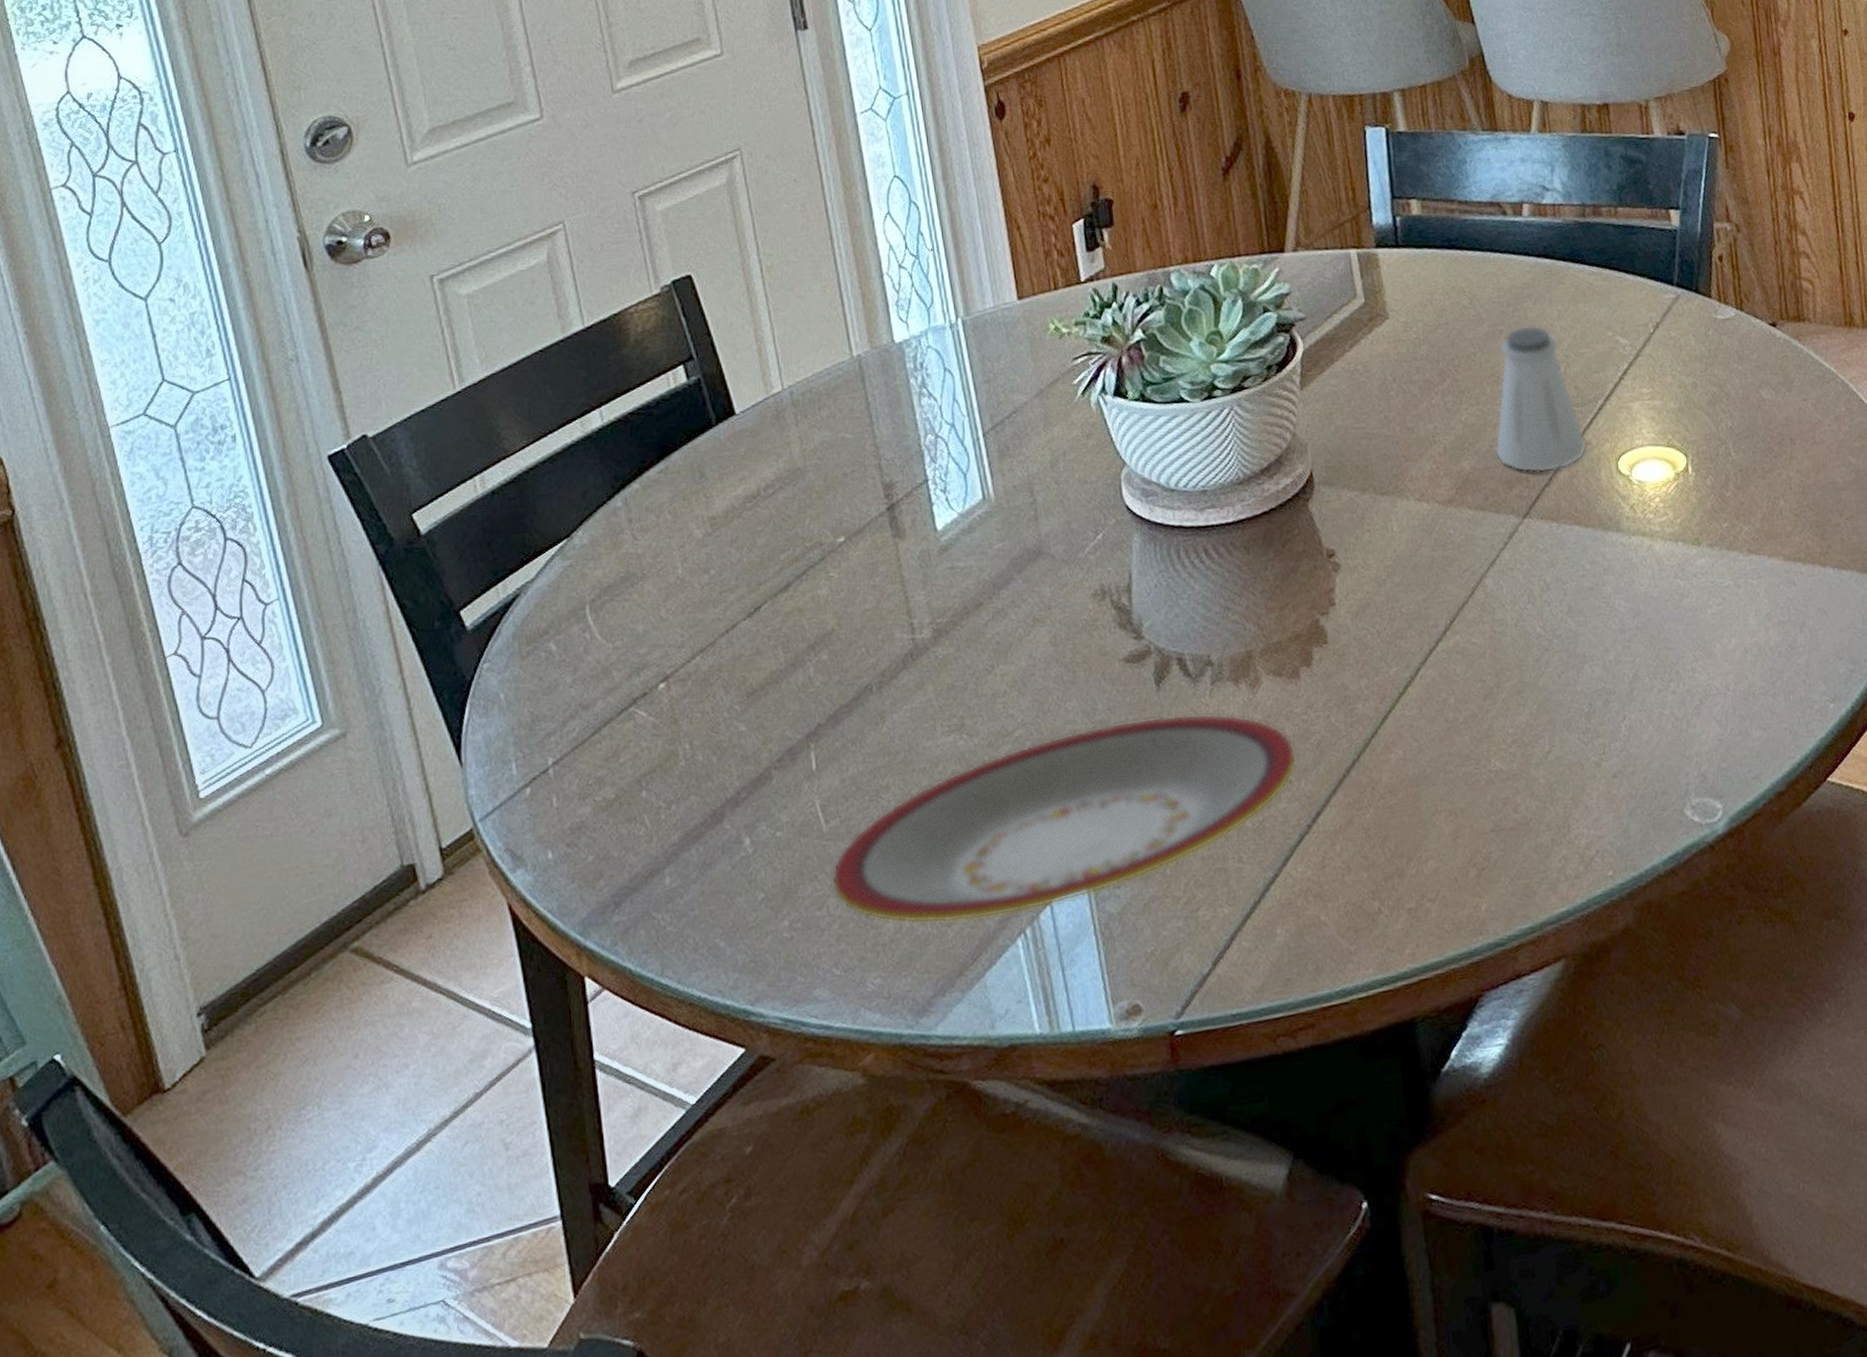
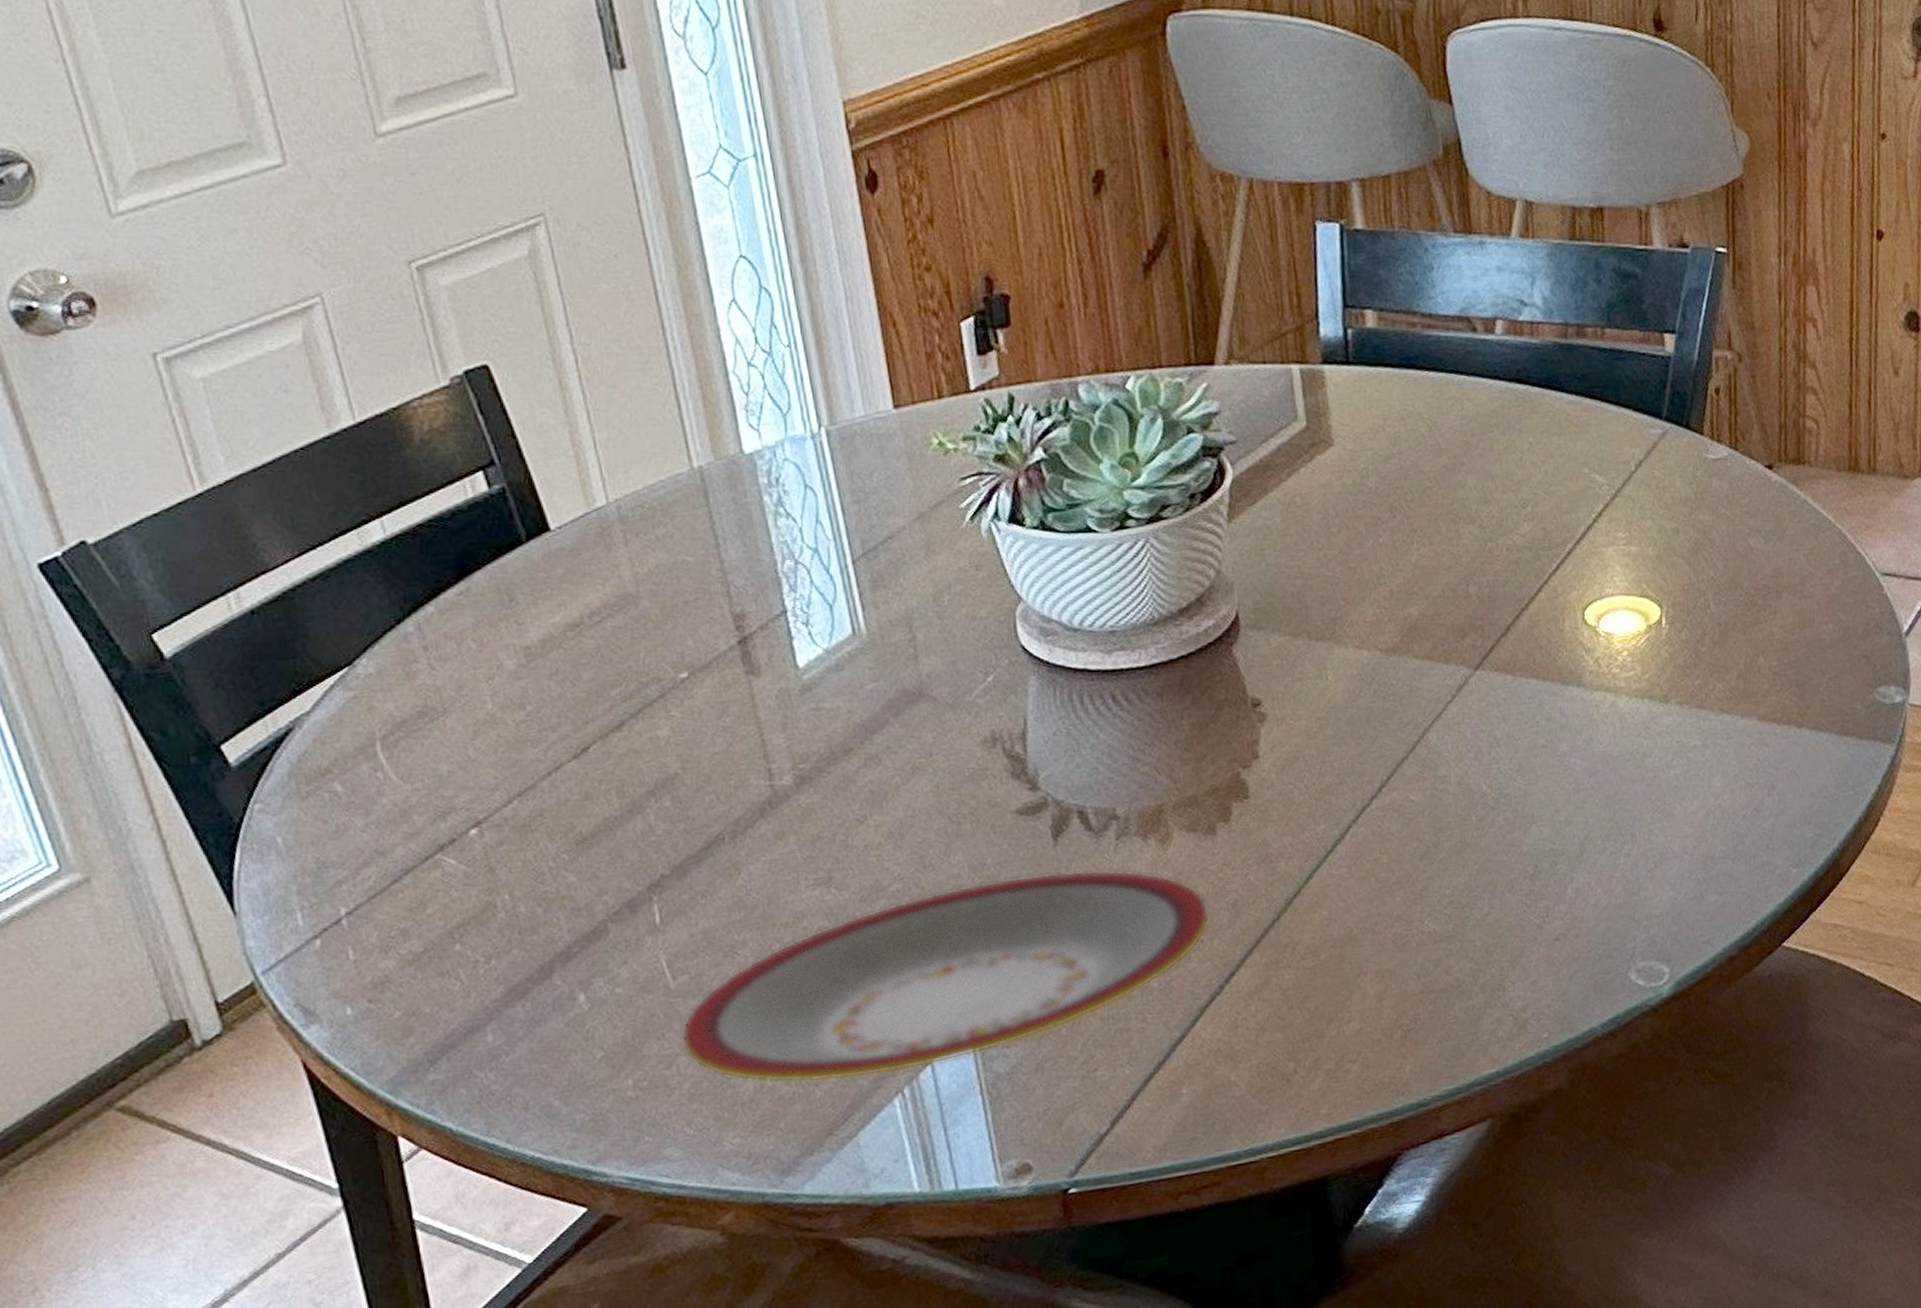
saltshaker: present [1494,325,1587,473] -> none [1447,458,1551,622]

